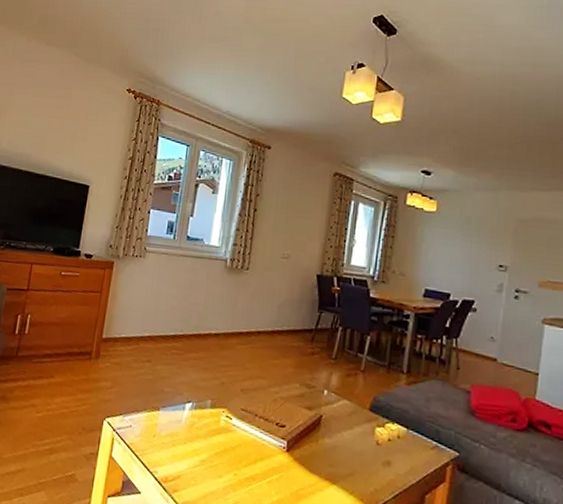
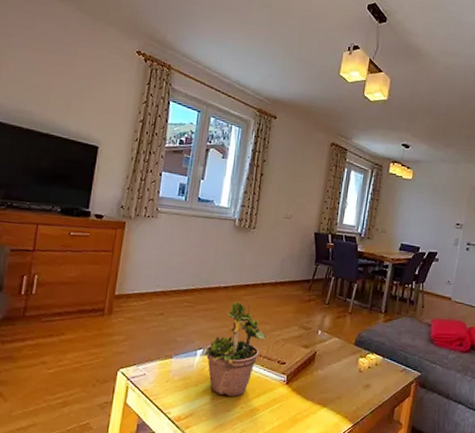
potted plant: none [192,345,262,461] -> present [202,296,266,397]

